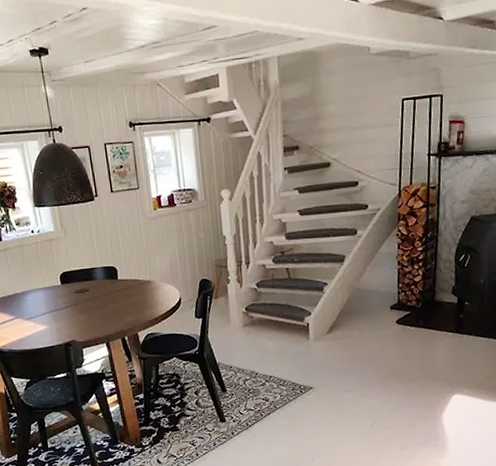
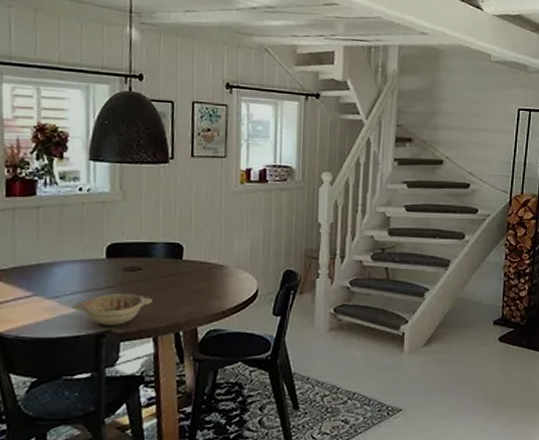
decorative bowl: none [44,310,101,337] -> present [72,294,152,325]

